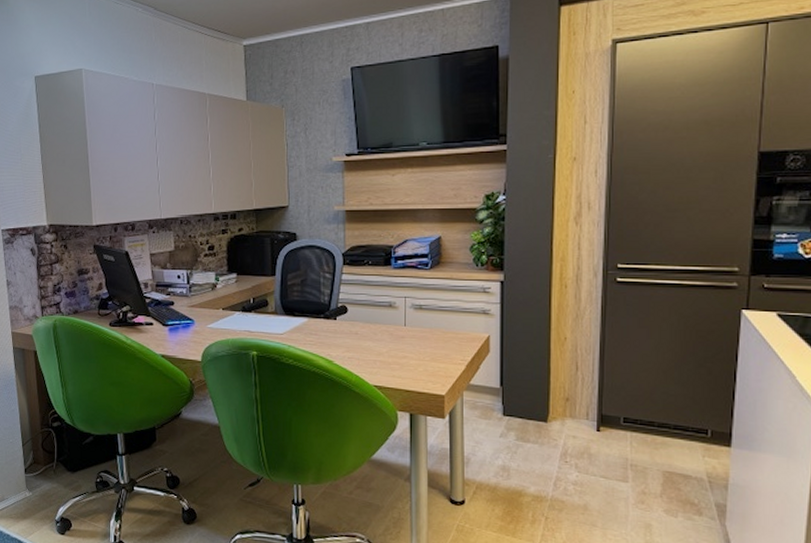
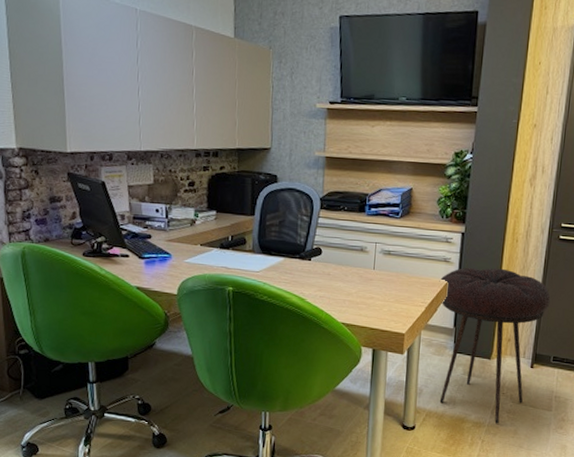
stool: none [479,318,613,498] -> present [439,267,551,424]

